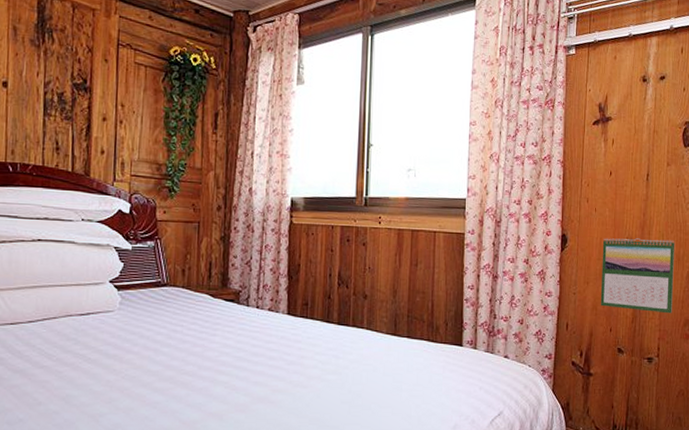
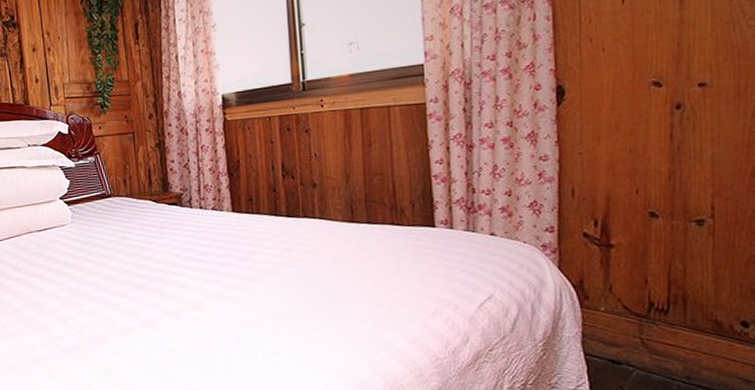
calendar: present [600,238,675,314] -> none [617,70,733,165]

